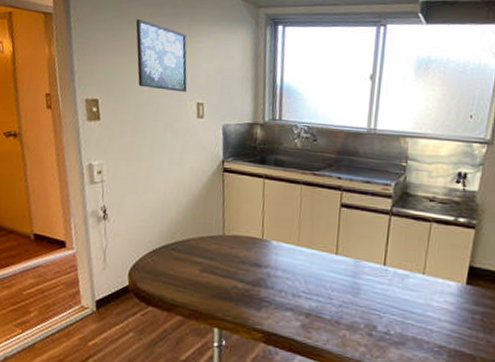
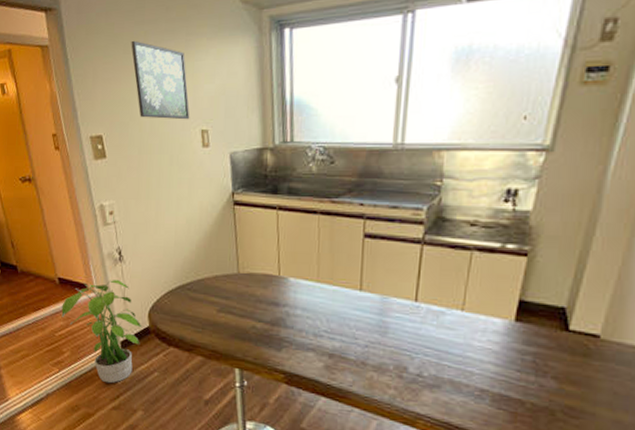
potted plant: none [32,237,121,345] -> present [61,279,142,384]

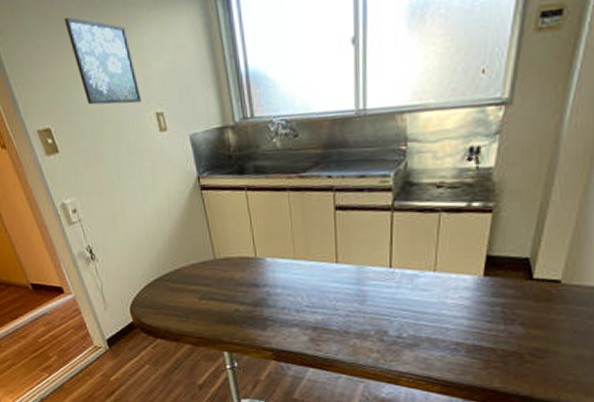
potted plant: present [61,279,142,384] -> none [40,278,127,381]

